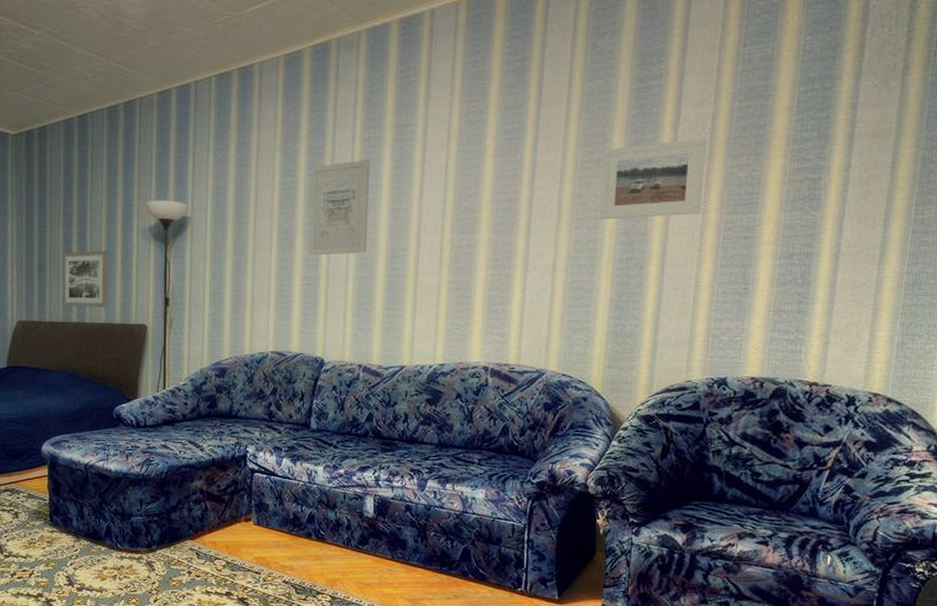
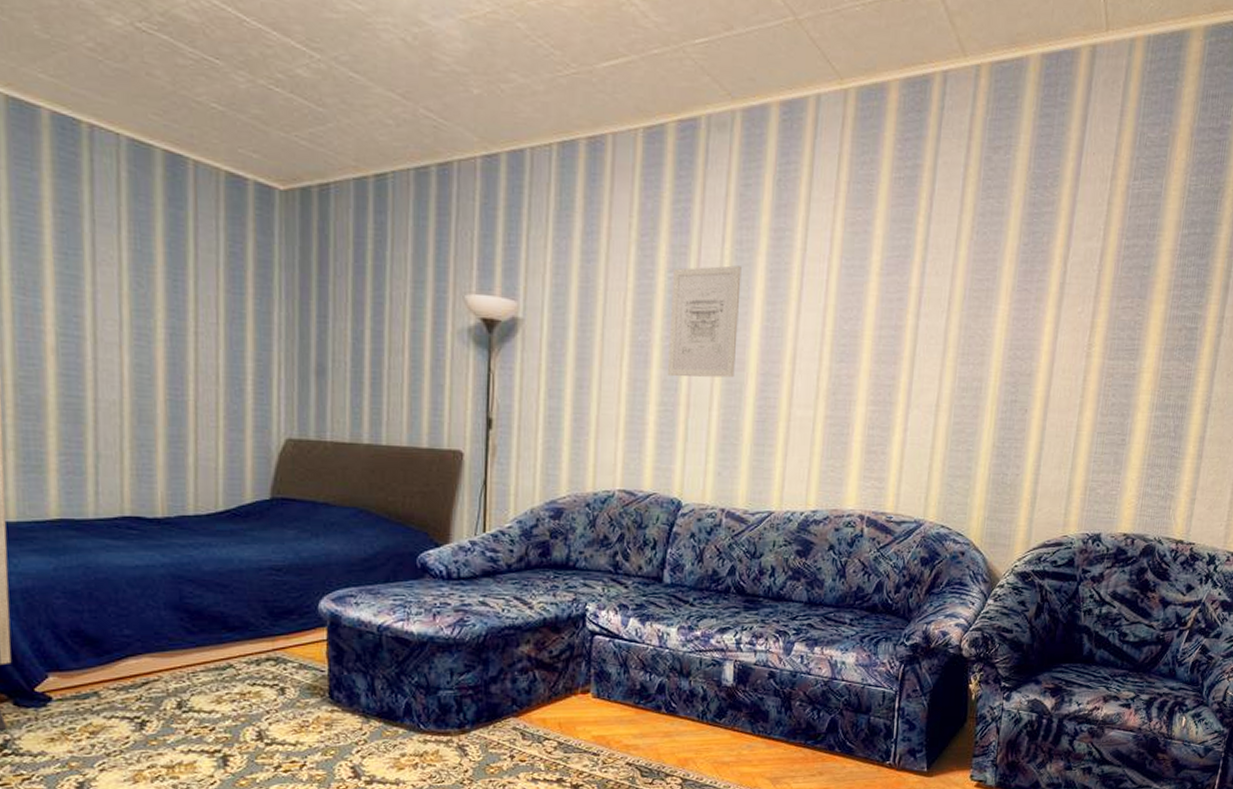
wall art: present [62,250,109,308] -> none [349,352,413,428]
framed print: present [599,138,707,220] -> none [985,275,1094,358]

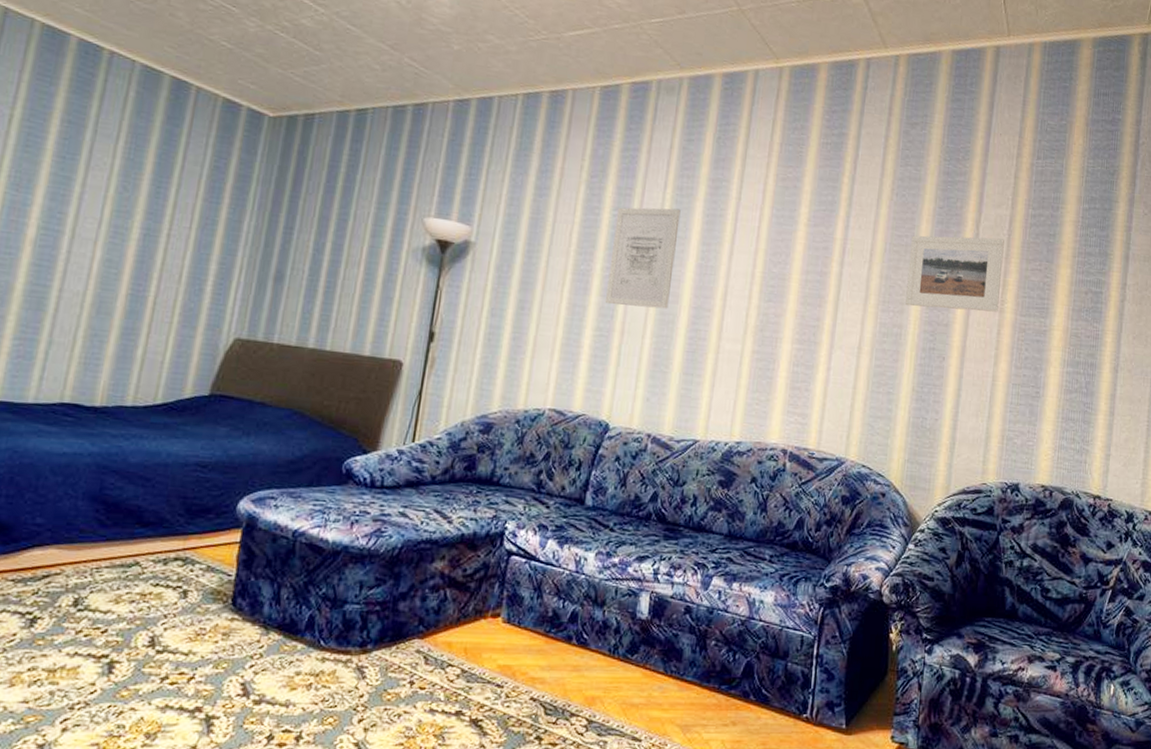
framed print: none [985,275,1094,358] -> present [904,235,1004,312]

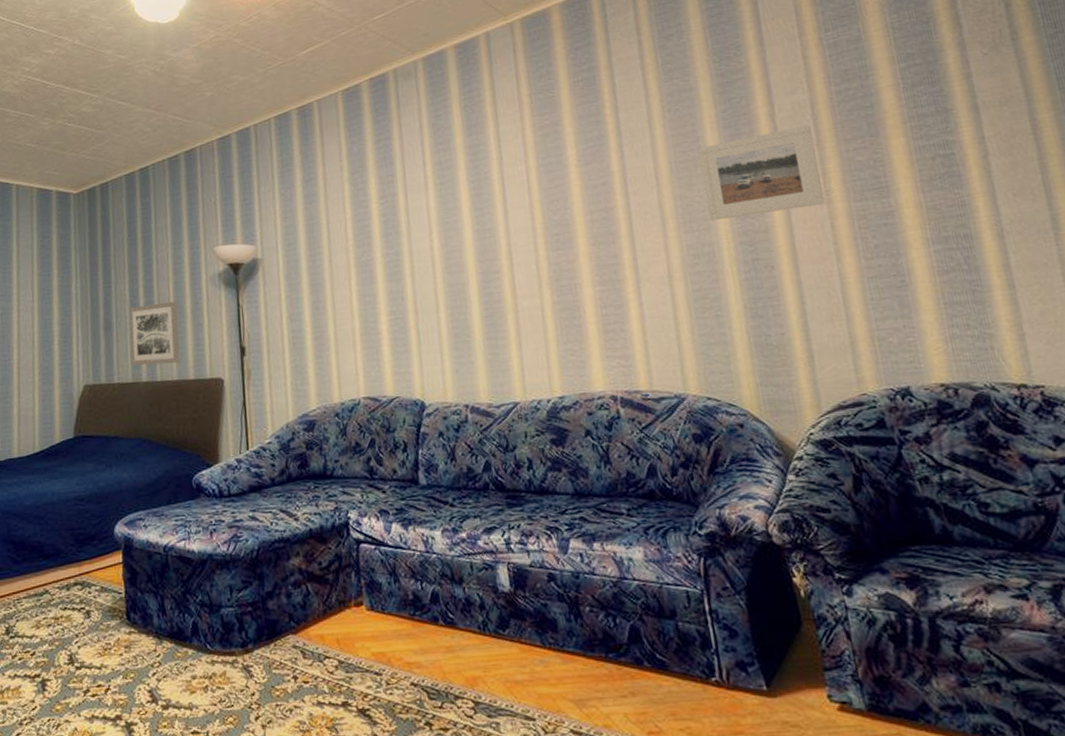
wall art: none [299,262,368,335] -> present [128,301,180,366]
wall art: present [604,207,681,309] -> none [384,182,456,288]

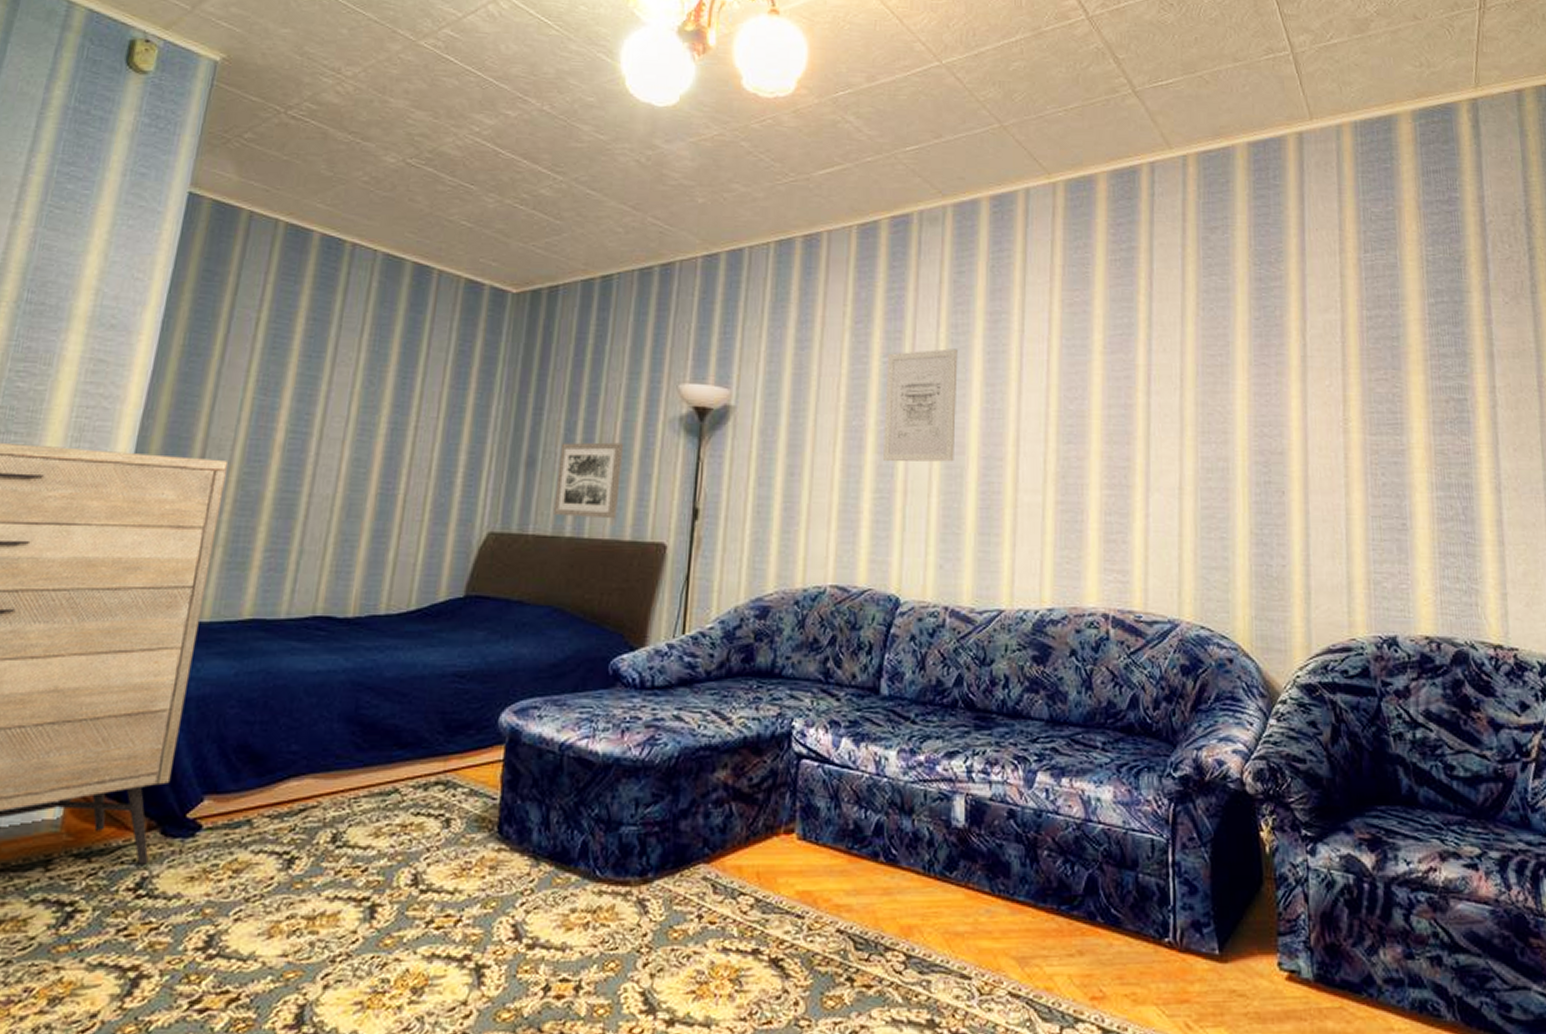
wall art: none [384,182,456,288] -> present [882,348,958,462]
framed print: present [698,125,825,221] -> none [1226,347,1342,435]

